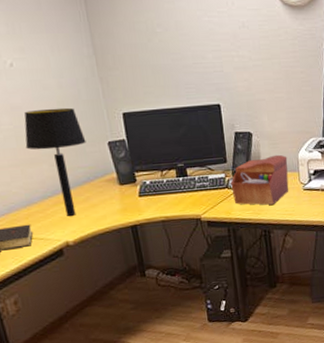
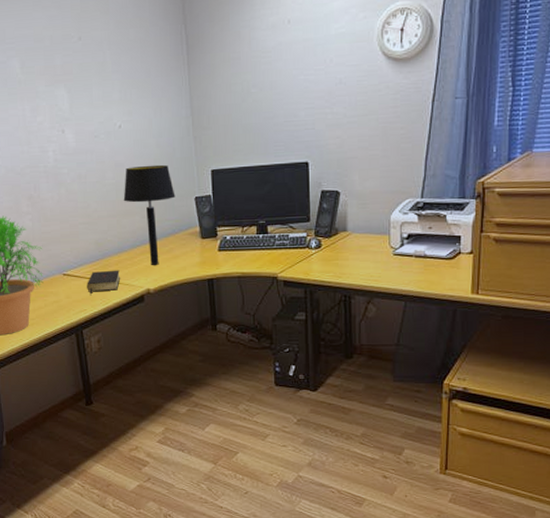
sewing box: present [230,154,289,205] -> none [312,215,378,268]

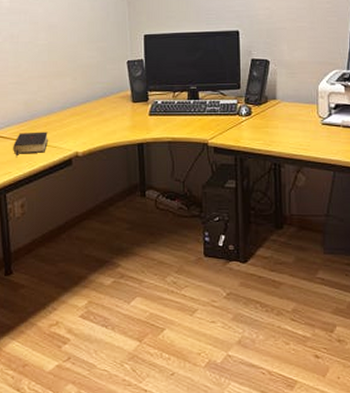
table lamp: present [123,164,176,265] -> none [55,27,108,128]

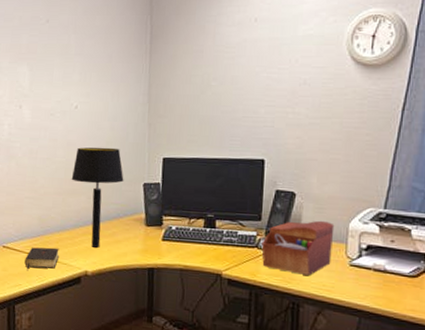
table lamp: none [55,27,108,128] -> present [71,147,124,248]
sewing box: none [242,84,306,137] -> present [261,220,335,275]

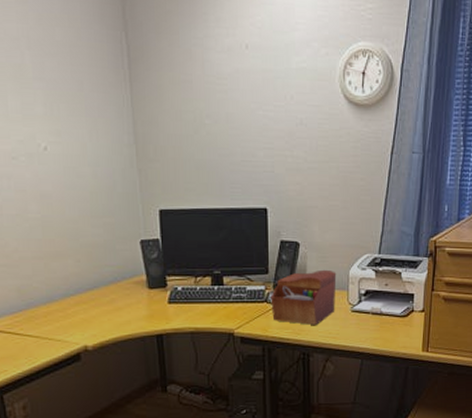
bible: present [24,247,59,271] -> none [7,323,50,354]
table lamp: present [71,147,124,248] -> none [51,199,117,318]

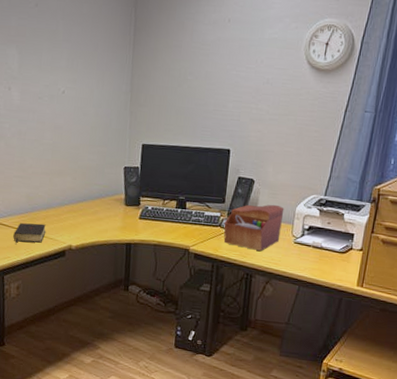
bible: none [7,323,50,354] -> present [13,223,46,245]

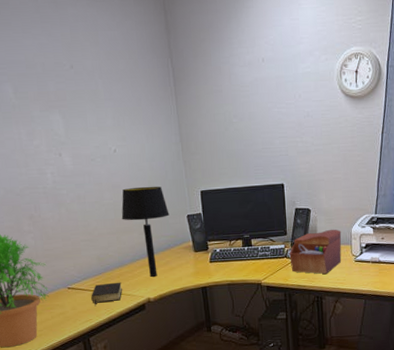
table lamp: none [58,131,107,224] -> present [121,186,170,277]

